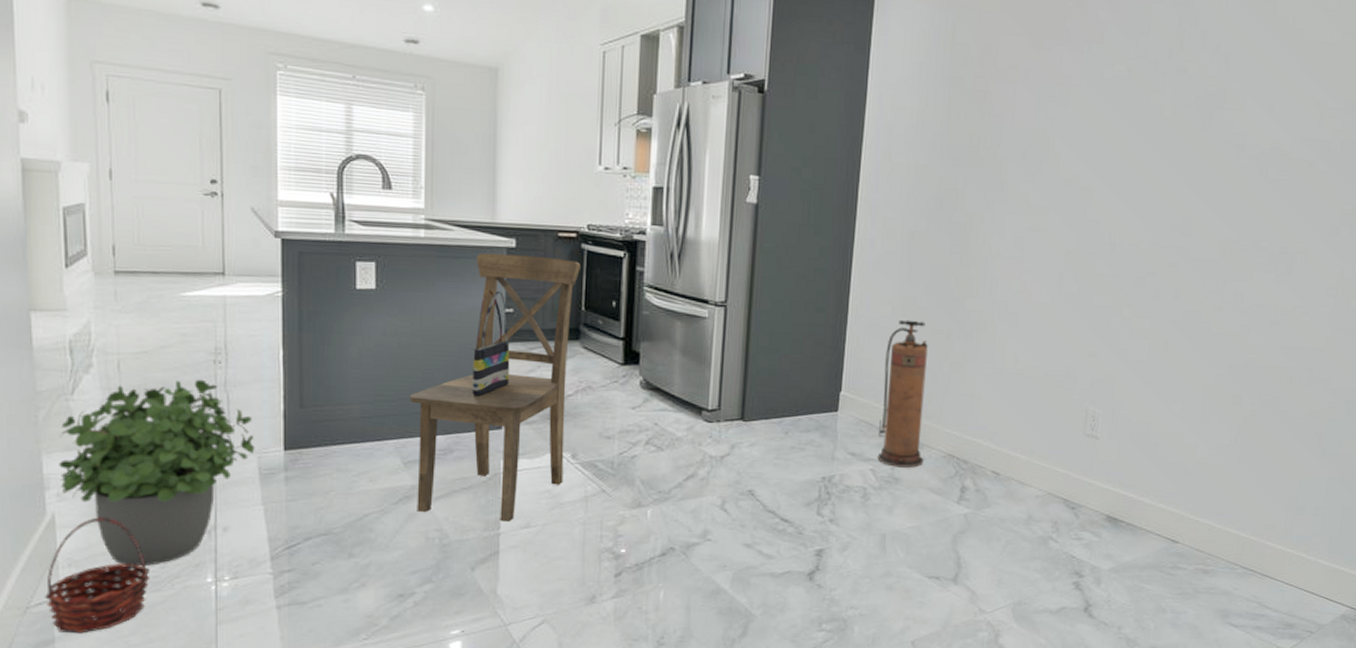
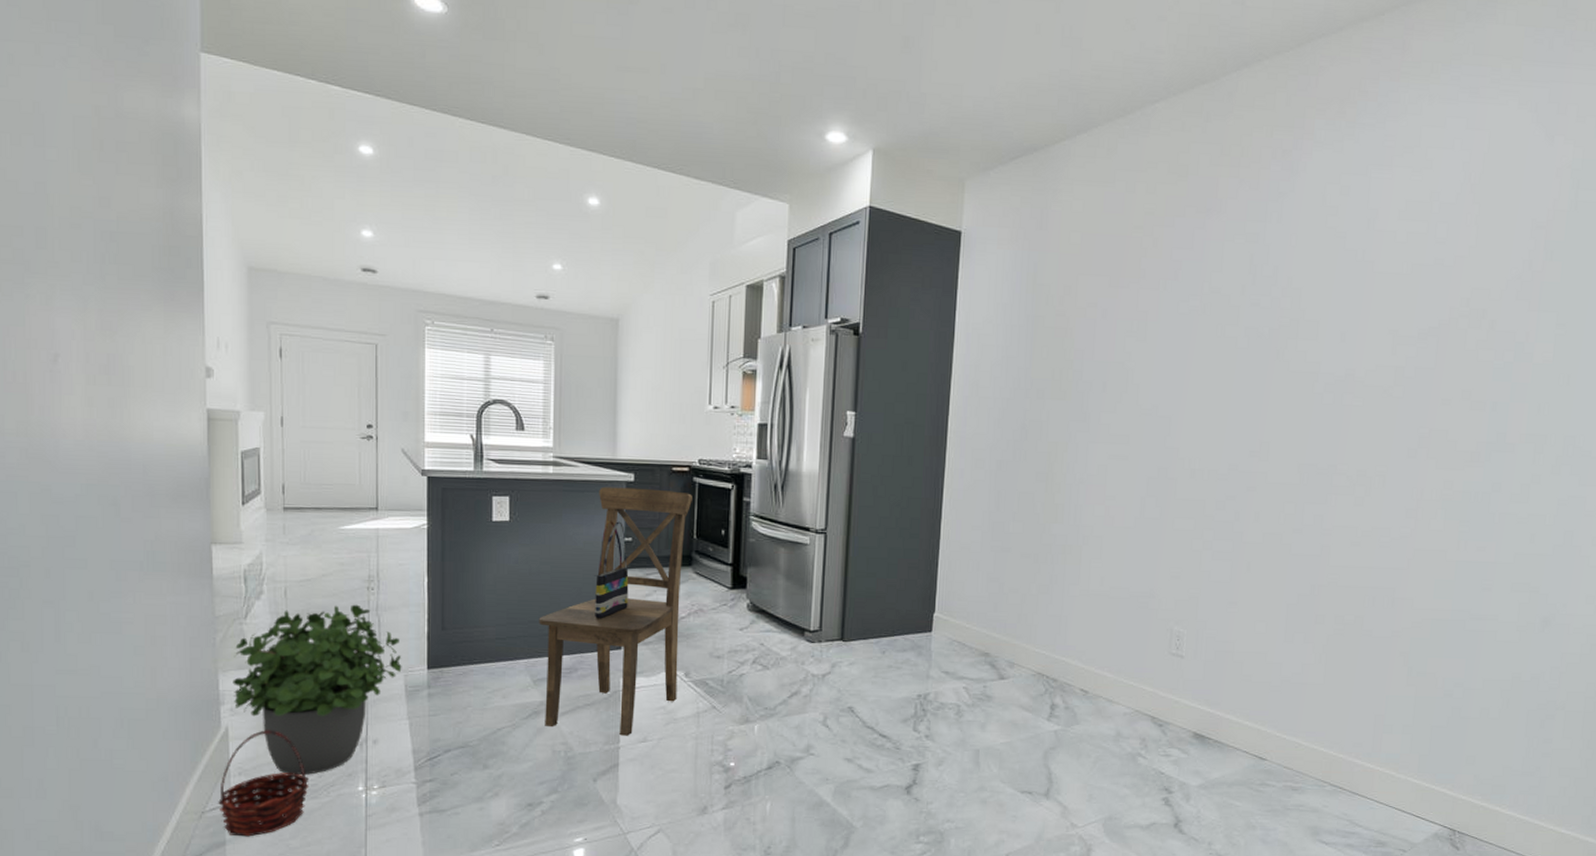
fire extinguisher: present [877,319,928,468] -> none [970,544,1016,686]

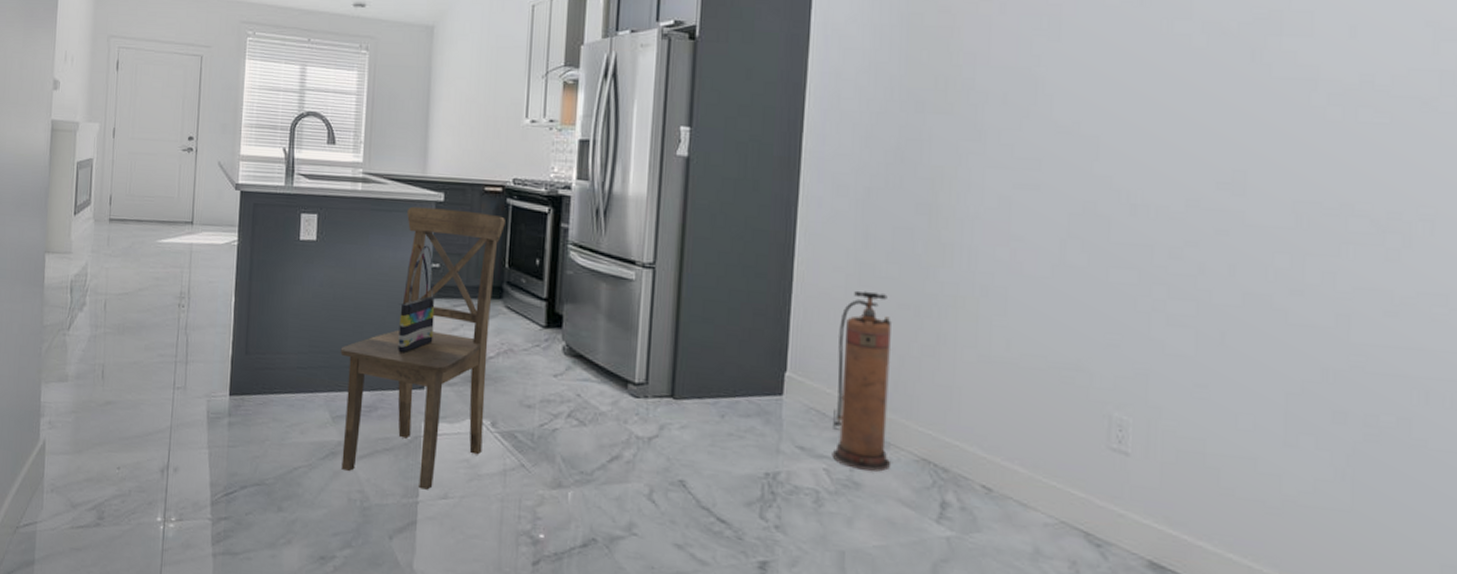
basket: present [218,730,309,837] -> none [31,446,113,559]
potted plant: present [233,604,402,775] -> none [52,321,206,499]
fire extinguisher: none [970,544,1016,686] -> present [832,290,892,472]

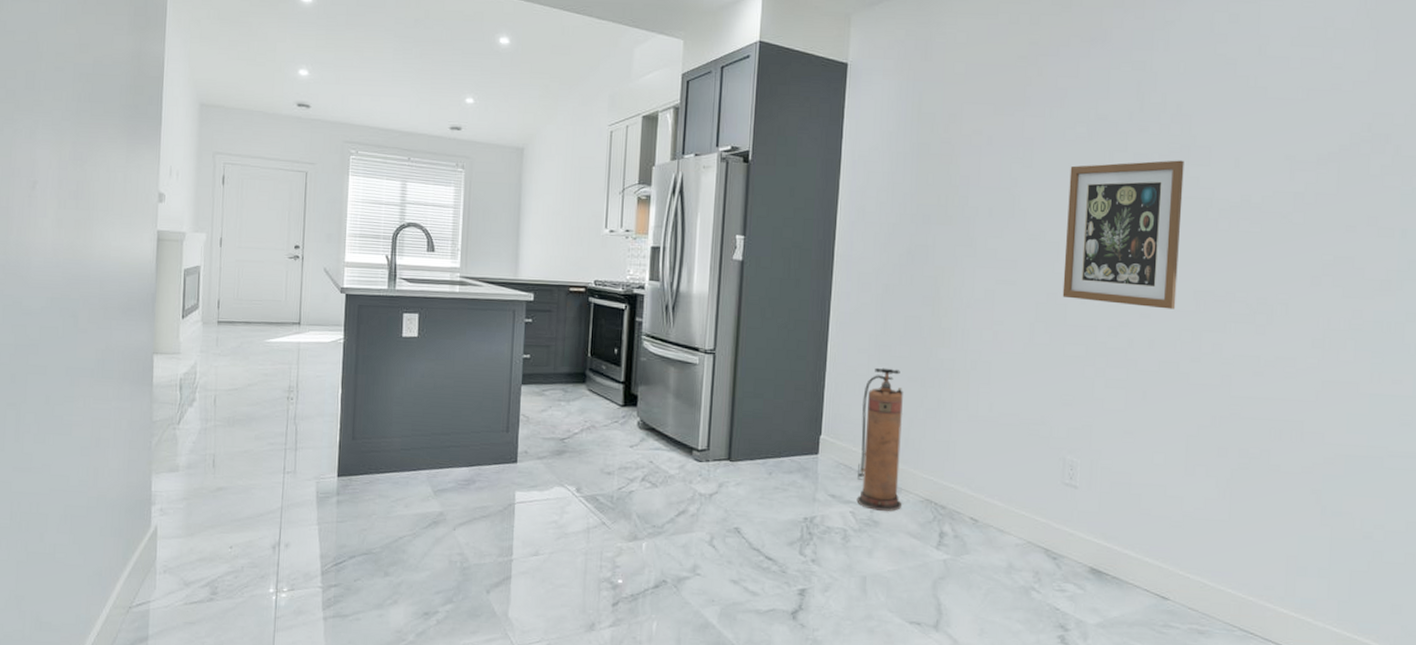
dining chair: present [340,206,505,490] -> none [441,305,588,549]
tote bag: present [398,244,436,354] -> none [493,338,527,433]
wall art: none [1104,29,1275,225] -> present [1062,160,1184,310]

